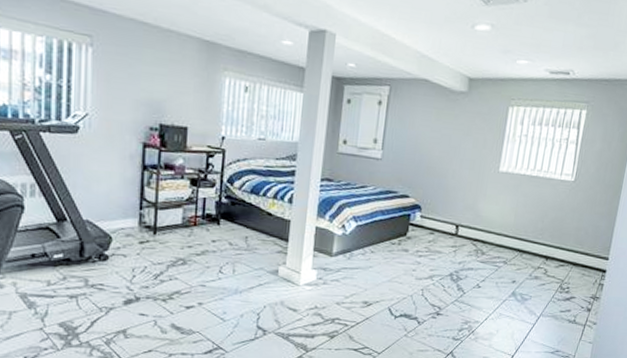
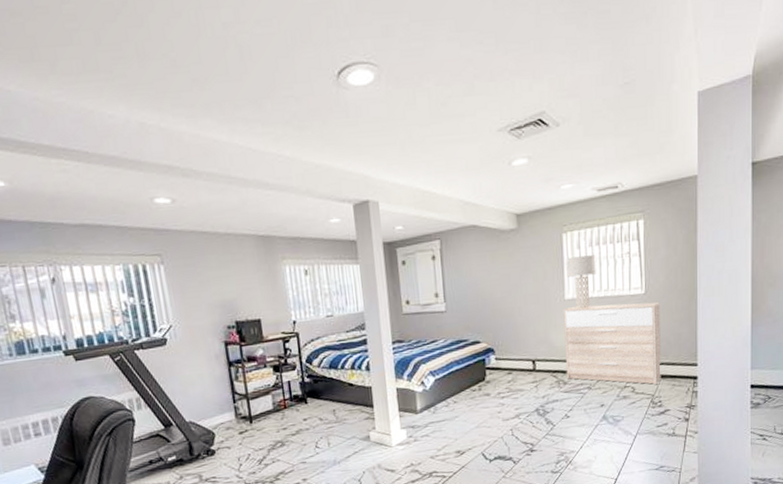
sideboard: none [485,179,586,271] -> present [563,302,661,385]
lamp: none [505,131,536,185] -> present [566,255,596,310]

